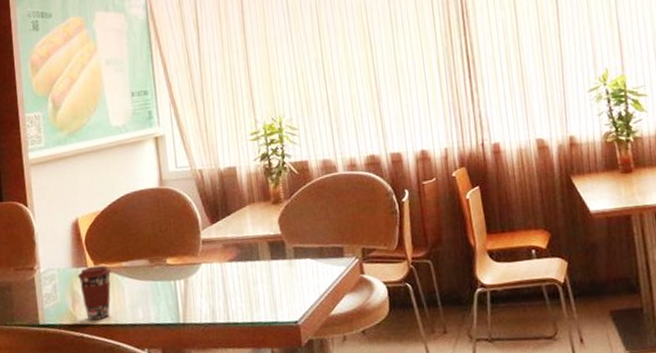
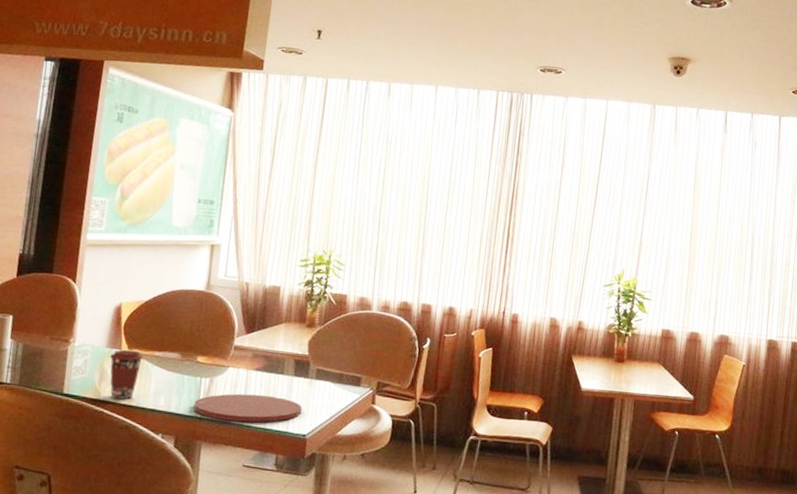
plate: none [173,285,288,322] -> present [193,393,302,422]

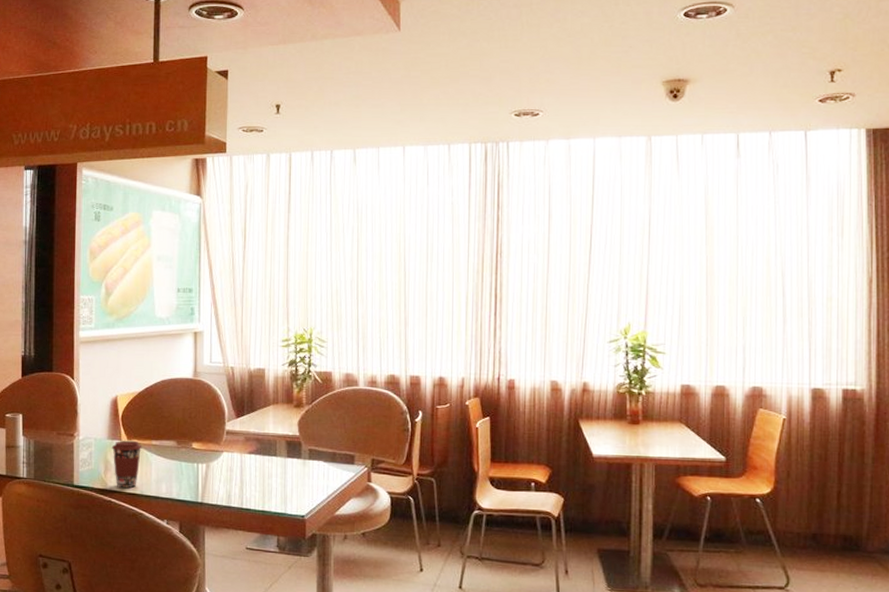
plate: present [193,393,302,422] -> none [193,477,298,505]

